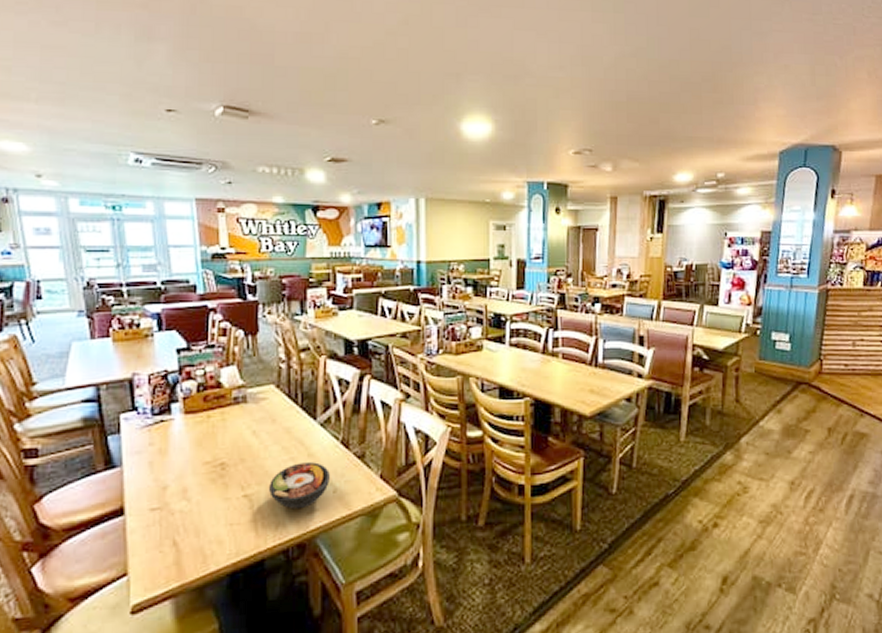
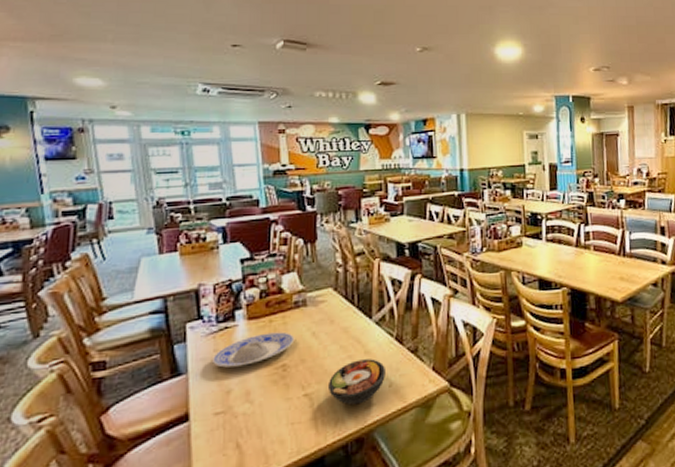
plate: none [146,428,234,463] -> present [211,332,295,368]

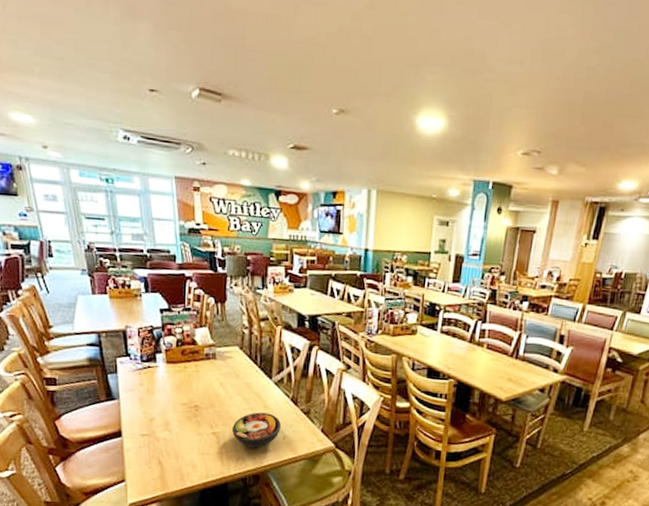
plate: present [211,332,295,368] -> none [138,377,206,401]

